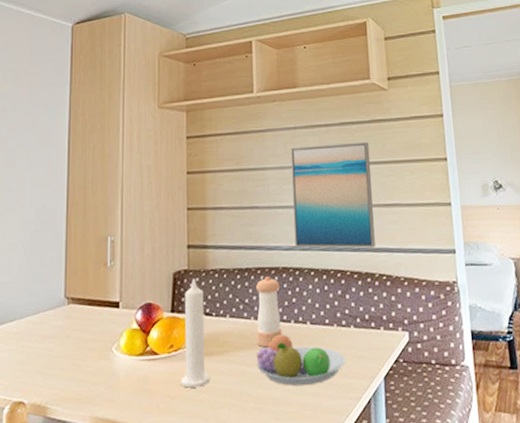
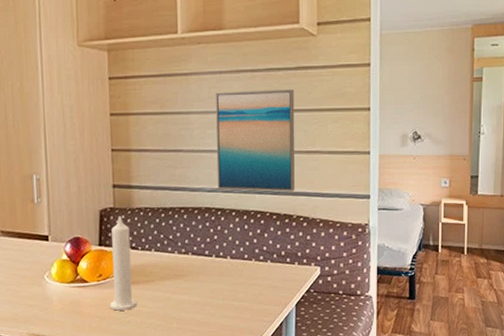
pepper shaker: present [256,277,282,348] -> none [180,216,204,278]
fruit bowl: present [256,333,346,386] -> none [180,265,262,310]

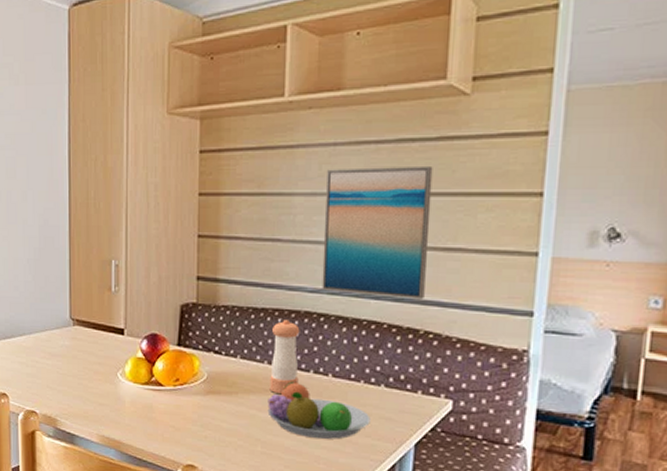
candle: present [109,216,137,311] -> none [185,314,216,423]
pepper shaker: none [180,216,204,278] -> present [269,320,300,395]
fruit bowl: none [180,265,262,310] -> present [267,381,371,439]

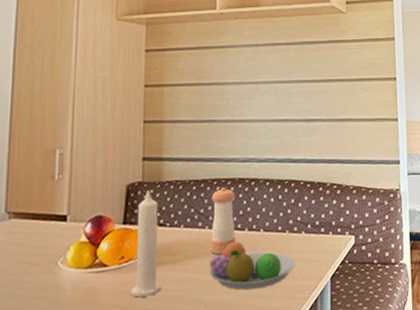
candle: none [185,314,216,423] -> present [130,191,161,298]
wall art: present [322,167,433,299] -> none [251,61,328,160]

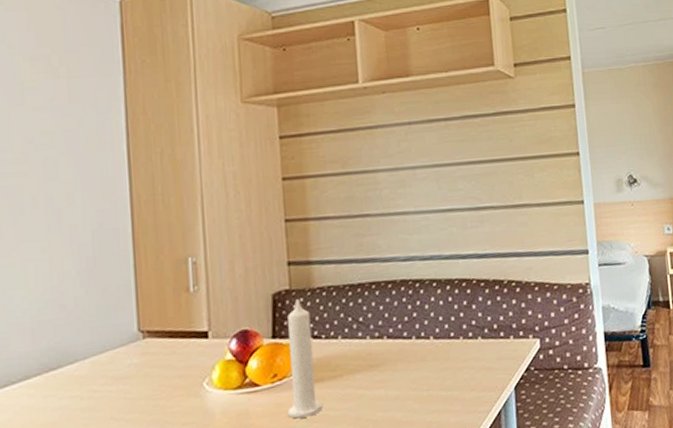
fruit bowl: present [209,240,296,290] -> none [374,351,474,405]
pepper shaker: present [211,187,236,255] -> none [371,291,403,368]

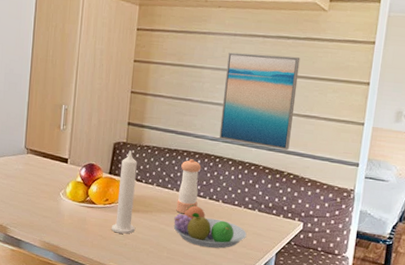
pepper shaker: none [371,291,403,368] -> present [176,159,201,214]
fruit bowl: none [374,351,474,405] -> present [173,204,247,249]
wall art: none [406,138,503,258] -> present [219,52,300,150]

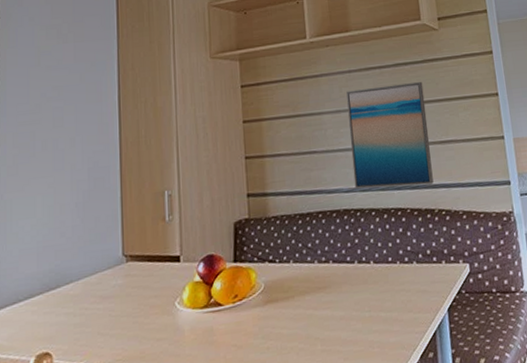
candle: present [111,151,137,234] -> none [246,227,276,336]
fruit bowl: present [173,204,247,249] -> none [321,274,410,325]
pepper shaker: present [176,159,201,214] -> none [318,220,346,290]

